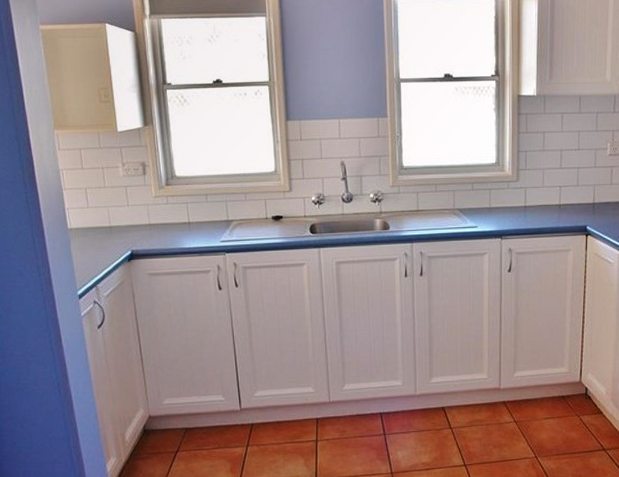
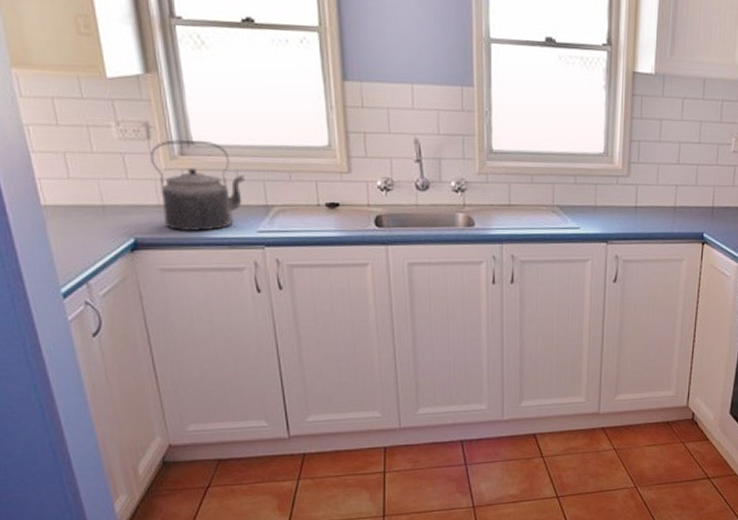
kettle: none [145,174,212,244] -> present [150,140,245,232]

